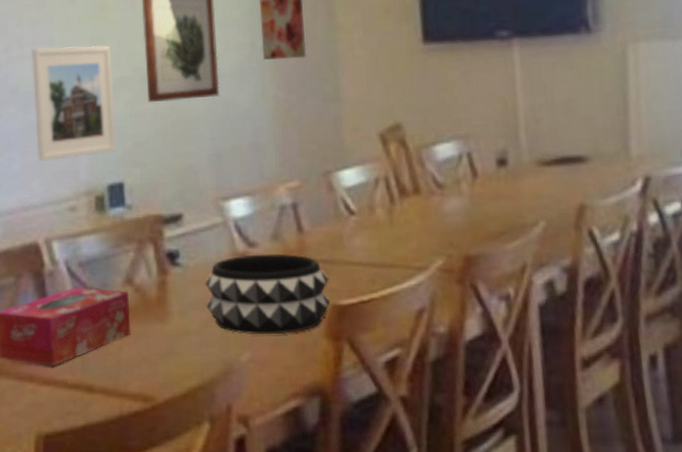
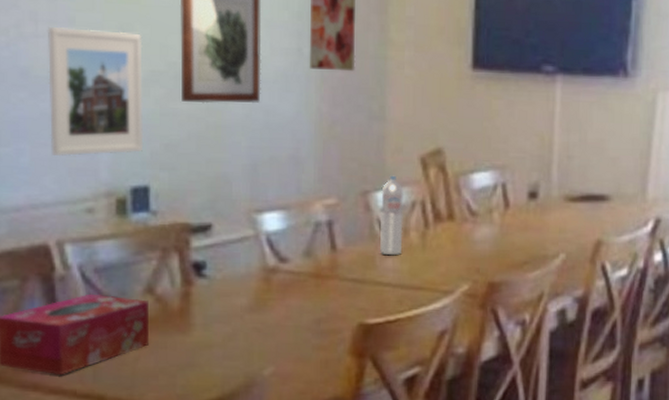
decorative bowl: present [205,253,331,335] -> none [231,269,358,351]
water bottle: none [343,153,370,234] -> present [380,175,404,256]

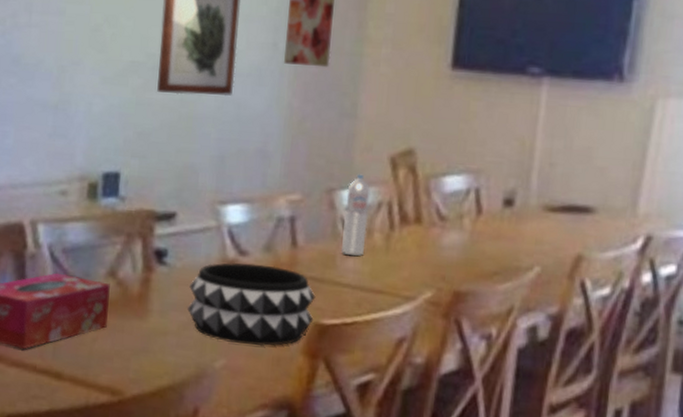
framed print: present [47,26,144,157] -> none [33,17,125,140]
decorative bowl: none [231,269,358,351] -> present [187,262,316,347]

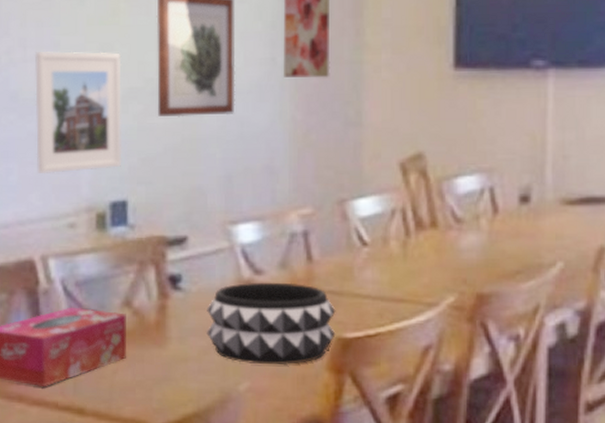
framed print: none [33,17,125,140] -> present [34,51,122,175]
water bottle: present [341,174,371,257] -> none [357,182,382,266]

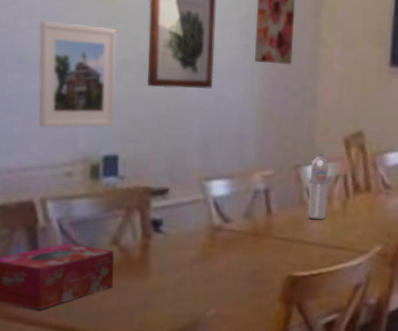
decorative bowl: present [207,282,336,366] -> none [182,228,288,297]
water bottle: none [357,182,382,266] -> present [308,152,329,220]

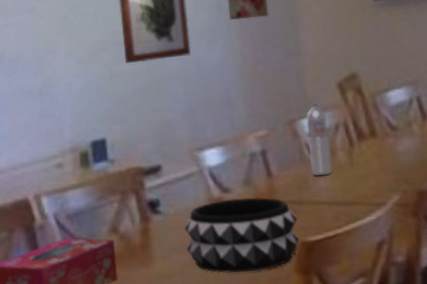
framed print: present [38,21,117,129] -> none [14,12,98,123]
decorative bowl: none [182,228,288,297] -> present [184,197,300,273]

